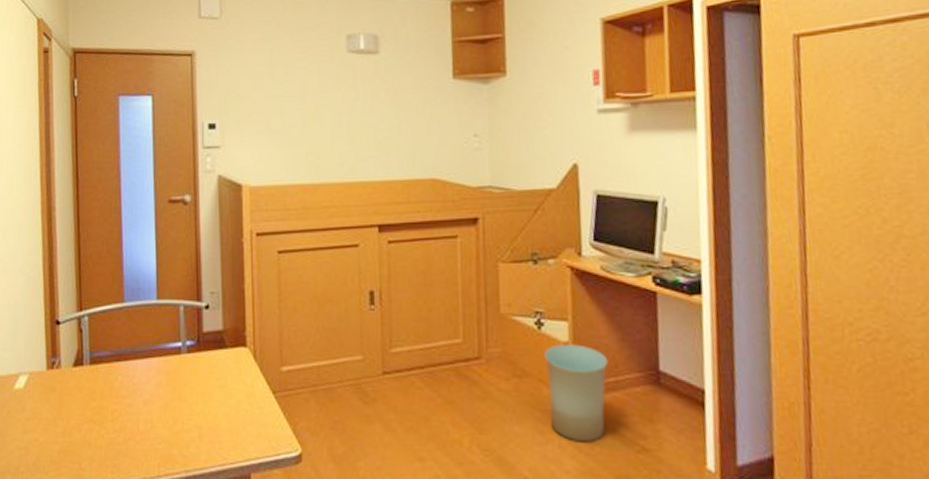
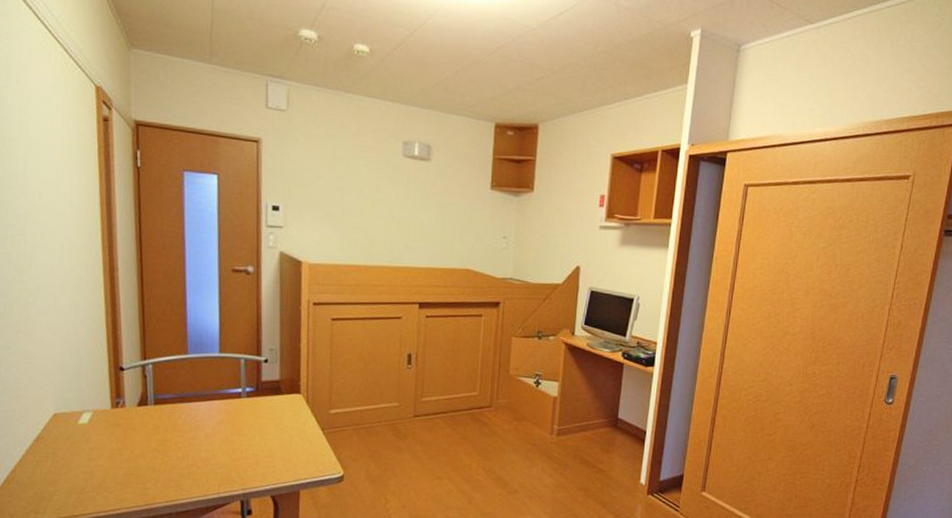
waste bin: present [544,344,608,443] -> none [537,398,584,466]

